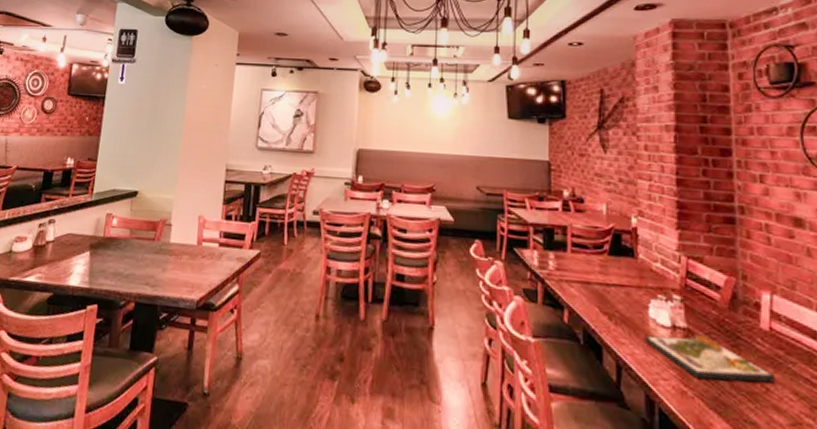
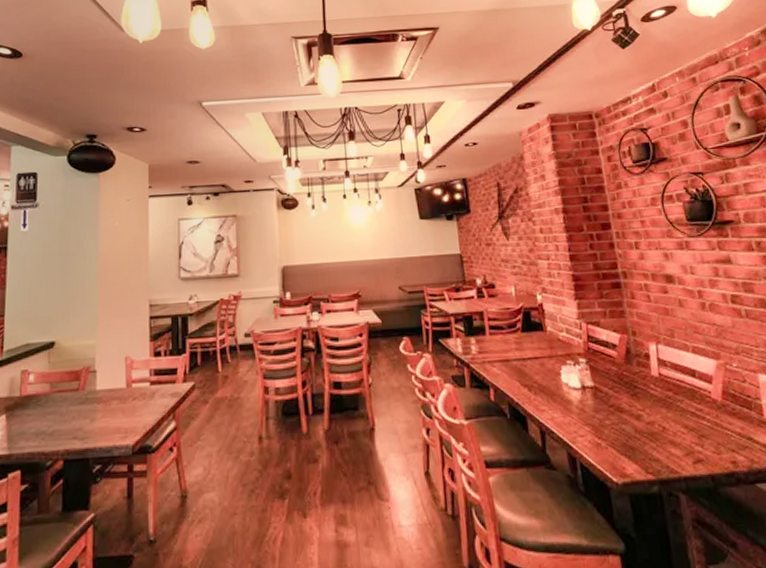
dinner plate: present [644,333,777,383] -> none [560,389,670,429]

